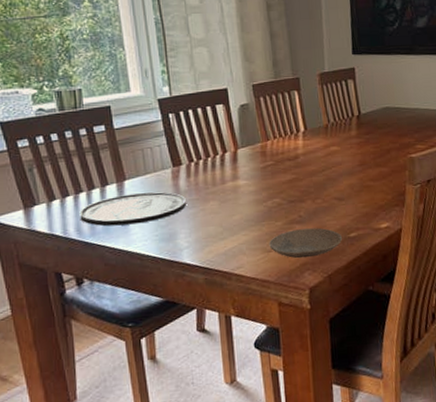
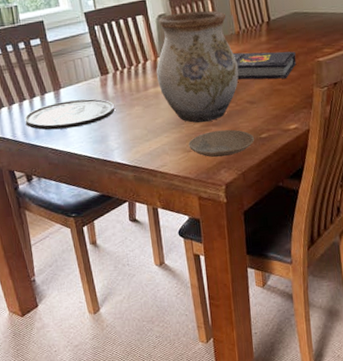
vase: none [235,102,327,221] -> present [156,10,239,123]
book: none [320,146,388,175] -> present [233,51,297,80]

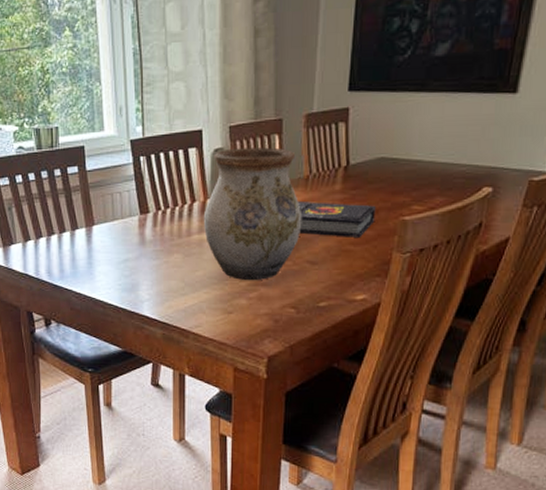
plate: present [24,98,115,130] -> none [51,239,150,271]
plate: present [188,129,254,158] -> none [230,292,310,324]

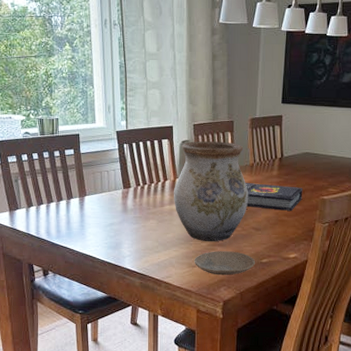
plate: none [230,292,310,324] -> present [194,251,255,276]

